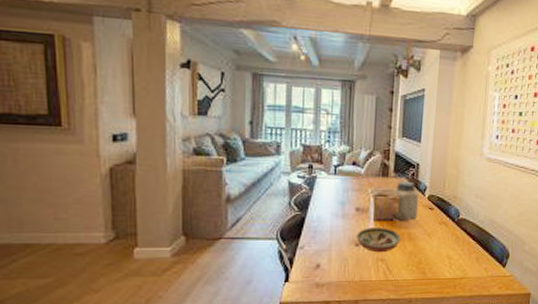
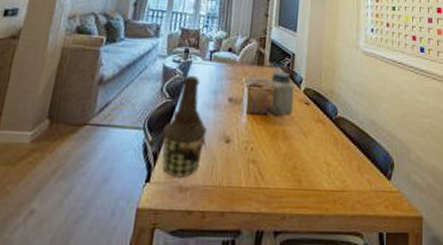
bottle: none [295,190,338,276] -> present [162,76,208,178]
decorative bowl: present [356,228,401,253] -> none [227,121,275,153]

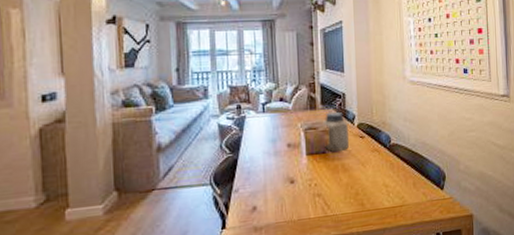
bottle: present [162,76,208,178] -> none [229,129,274,221]

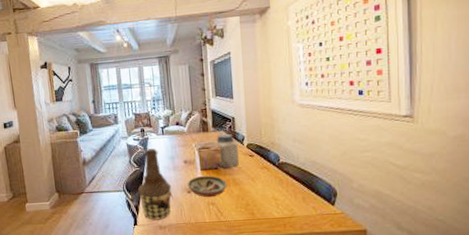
bottle: none [229,129,274,221] -> present [138,148,174,220]
decorative bowl: none [290,161,335,188] -> present [187,175,227,198]

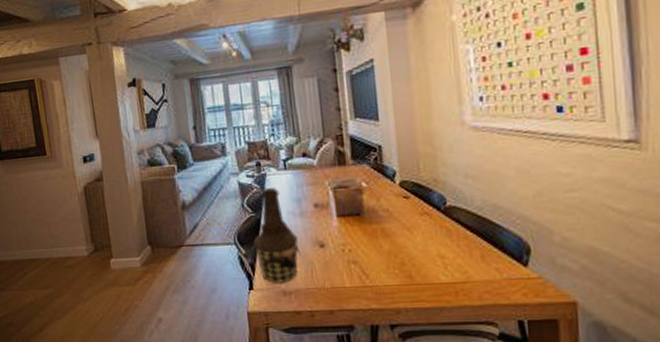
decorative bowl: present [187,175,227,198] -> none [319,224,374,254]
jar: present [214,133,240,169] -> none [354,167,390,215]

